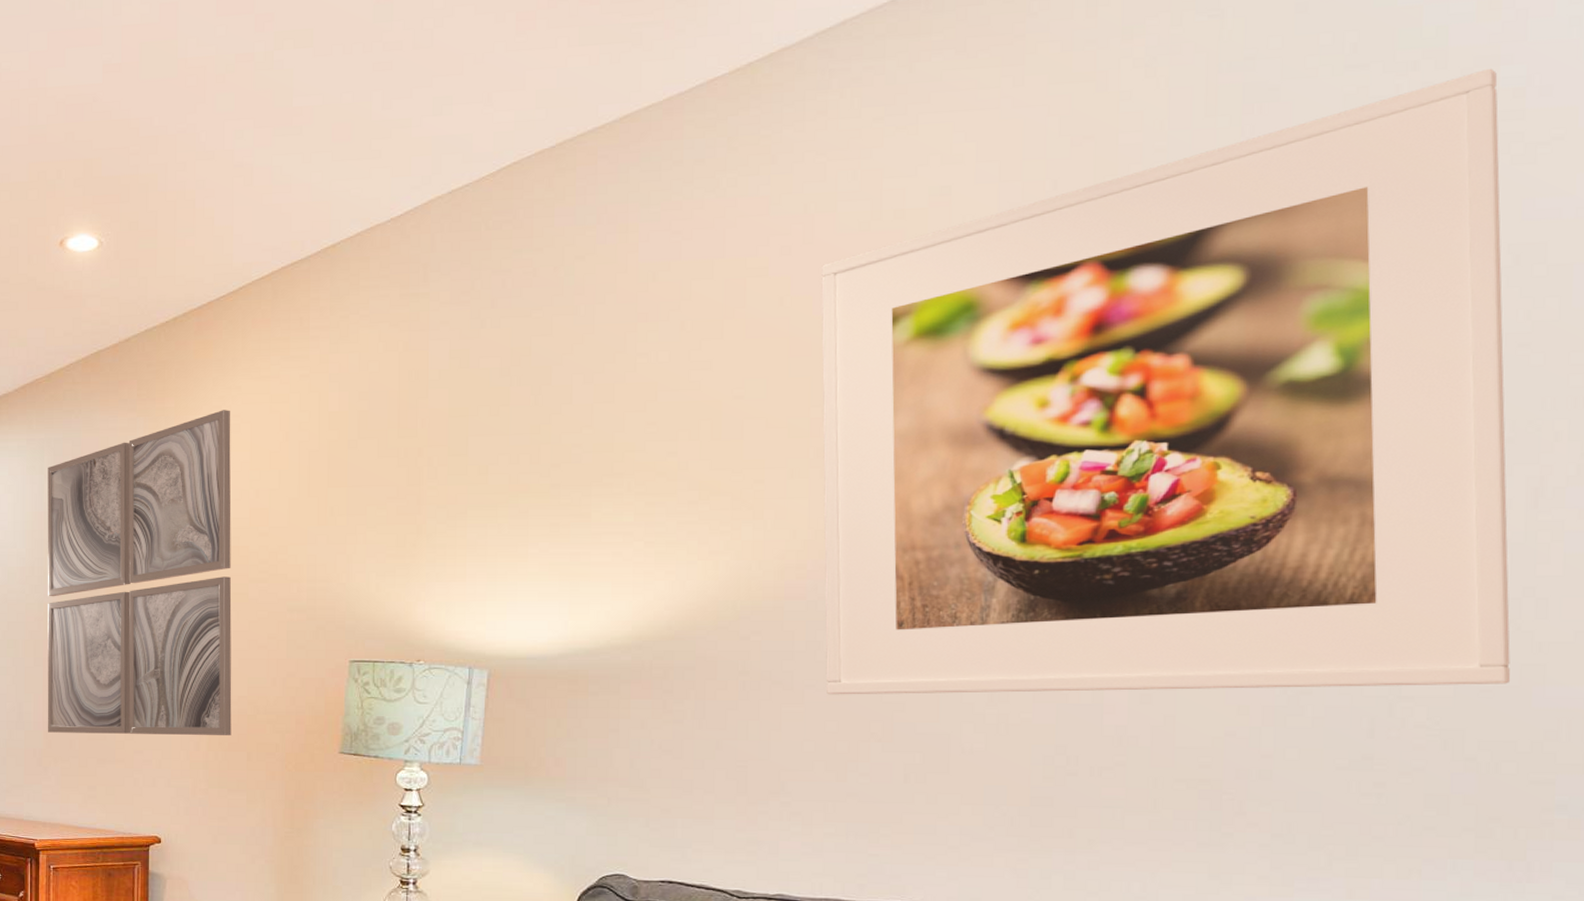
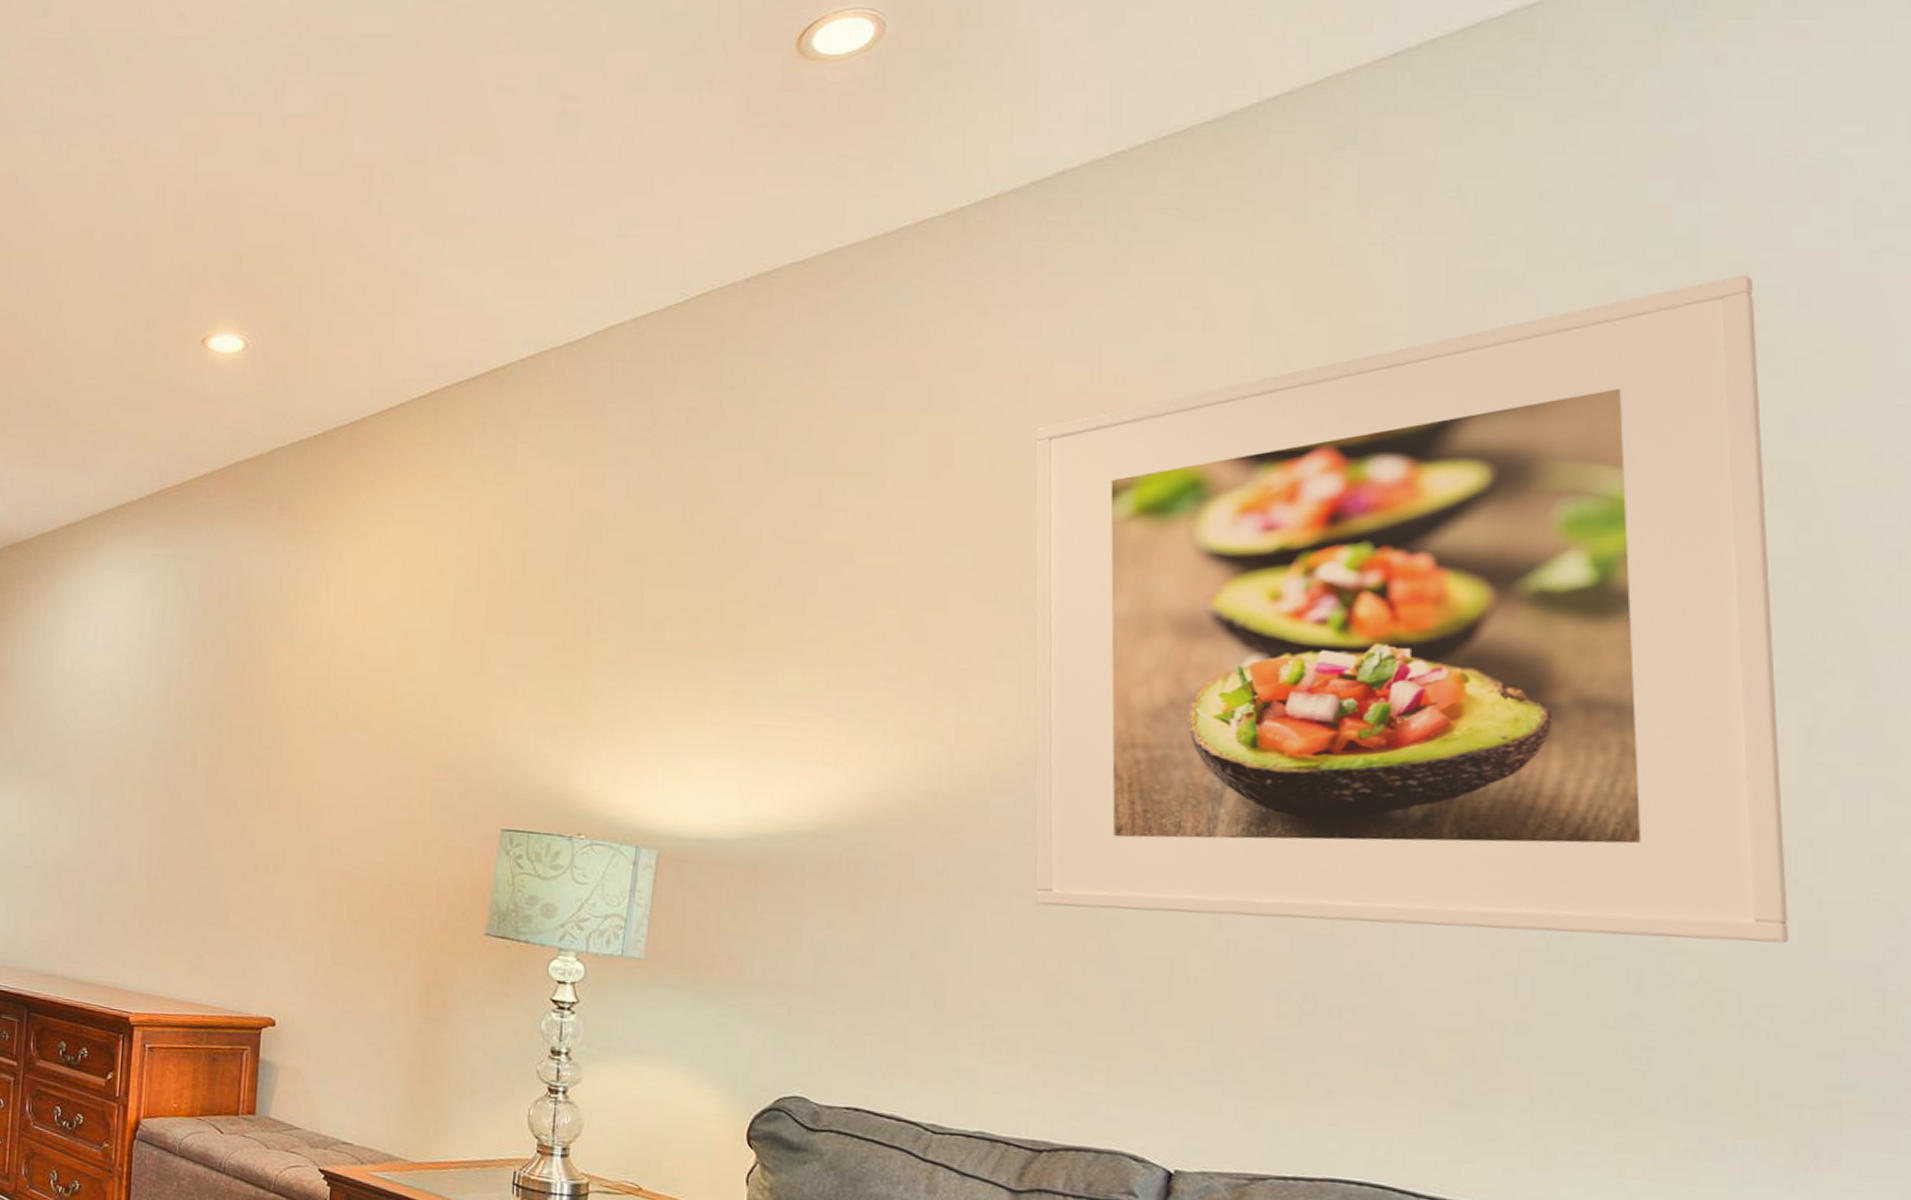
wall art: present [47,410,232,735] -> none [152,537,381,906]

